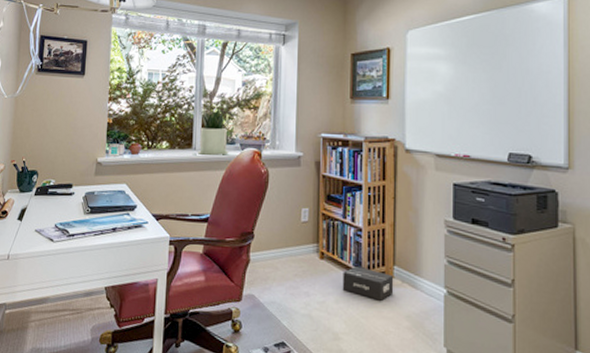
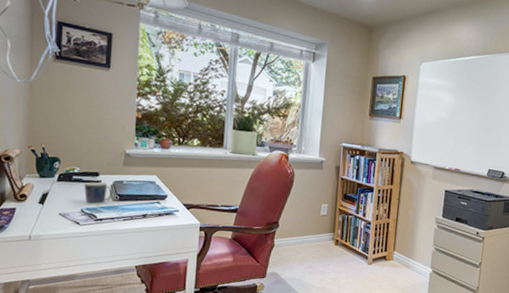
mug: none [58,194,84,221] -> present [84,182,113,206]
box: present [342,265,394,302] -> none [351,250,393,278]

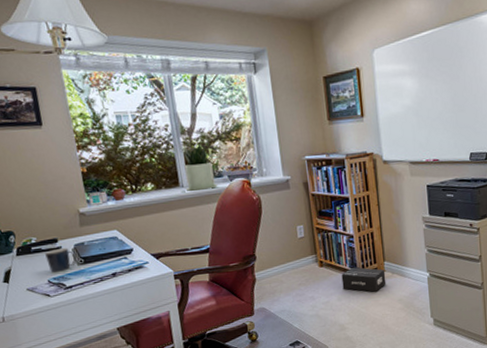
box: none [351,250,393,278] -> present [341,267,387,293]

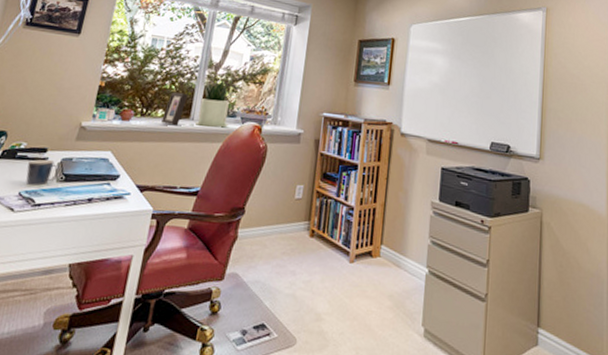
picture frame: none [153,163,172,196] -> present [161,91,188,126]
box: present [341,267,387,293] -> none [329,244,381,281]

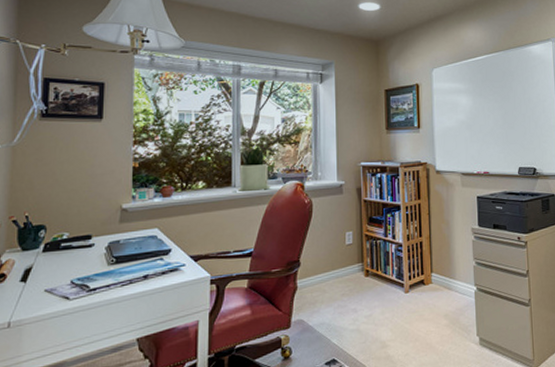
mug: present [25,159,59,188] -> none [74,246,108,275]
picture frame: present [161,91,188,126] -> none [204,162,226,195]

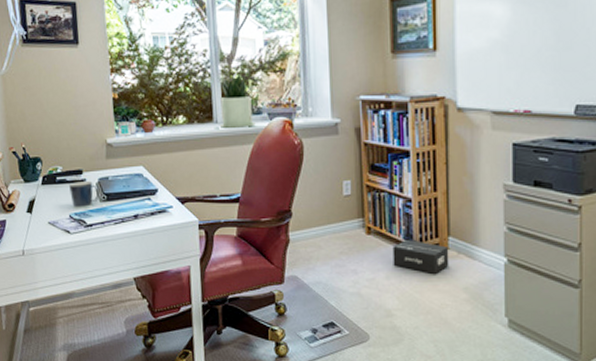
mug: none [74,246,108,275] -> present [69,182,99,210]
box: none [387,277,433,307] -> present [392,239,449,275]

